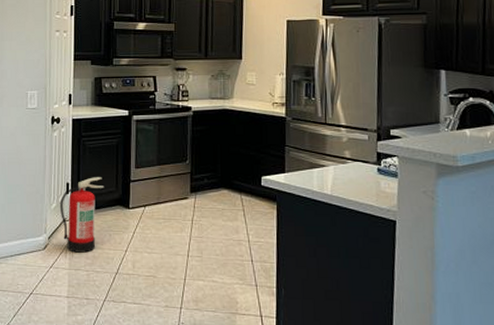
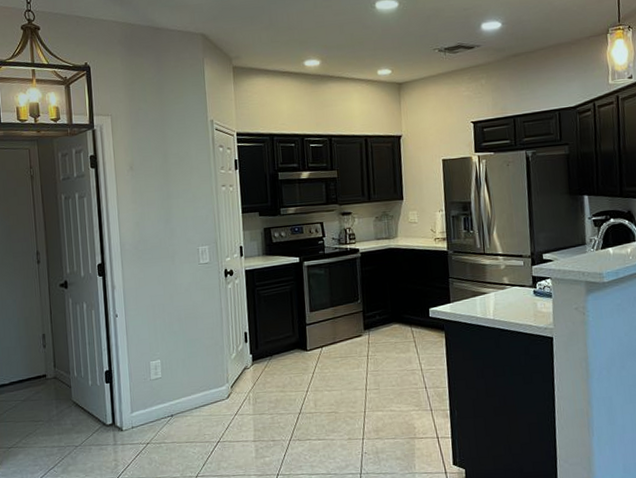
fire extinguisher: present [59,177,104,253] -> none [239,323,281,398]

